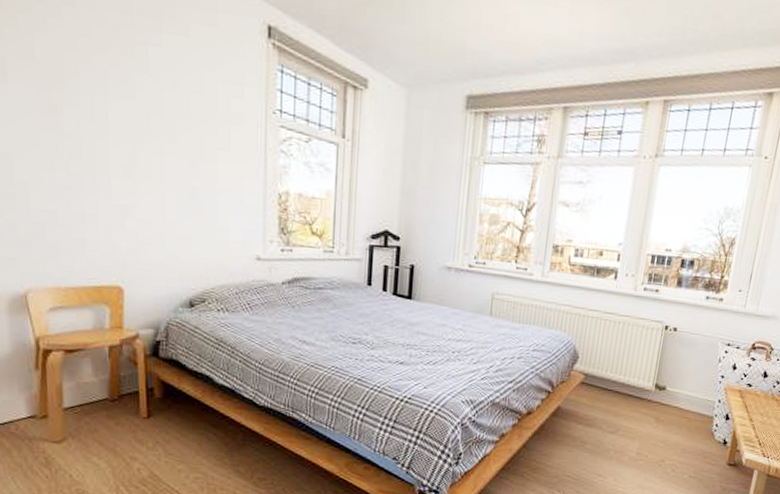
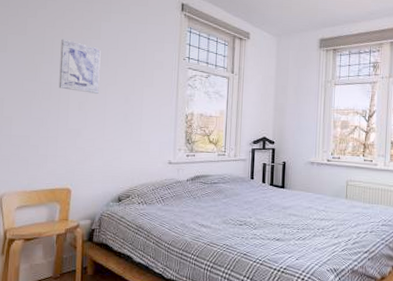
wall art: none [89,68,152,156] -> present [58,39,101,94]

